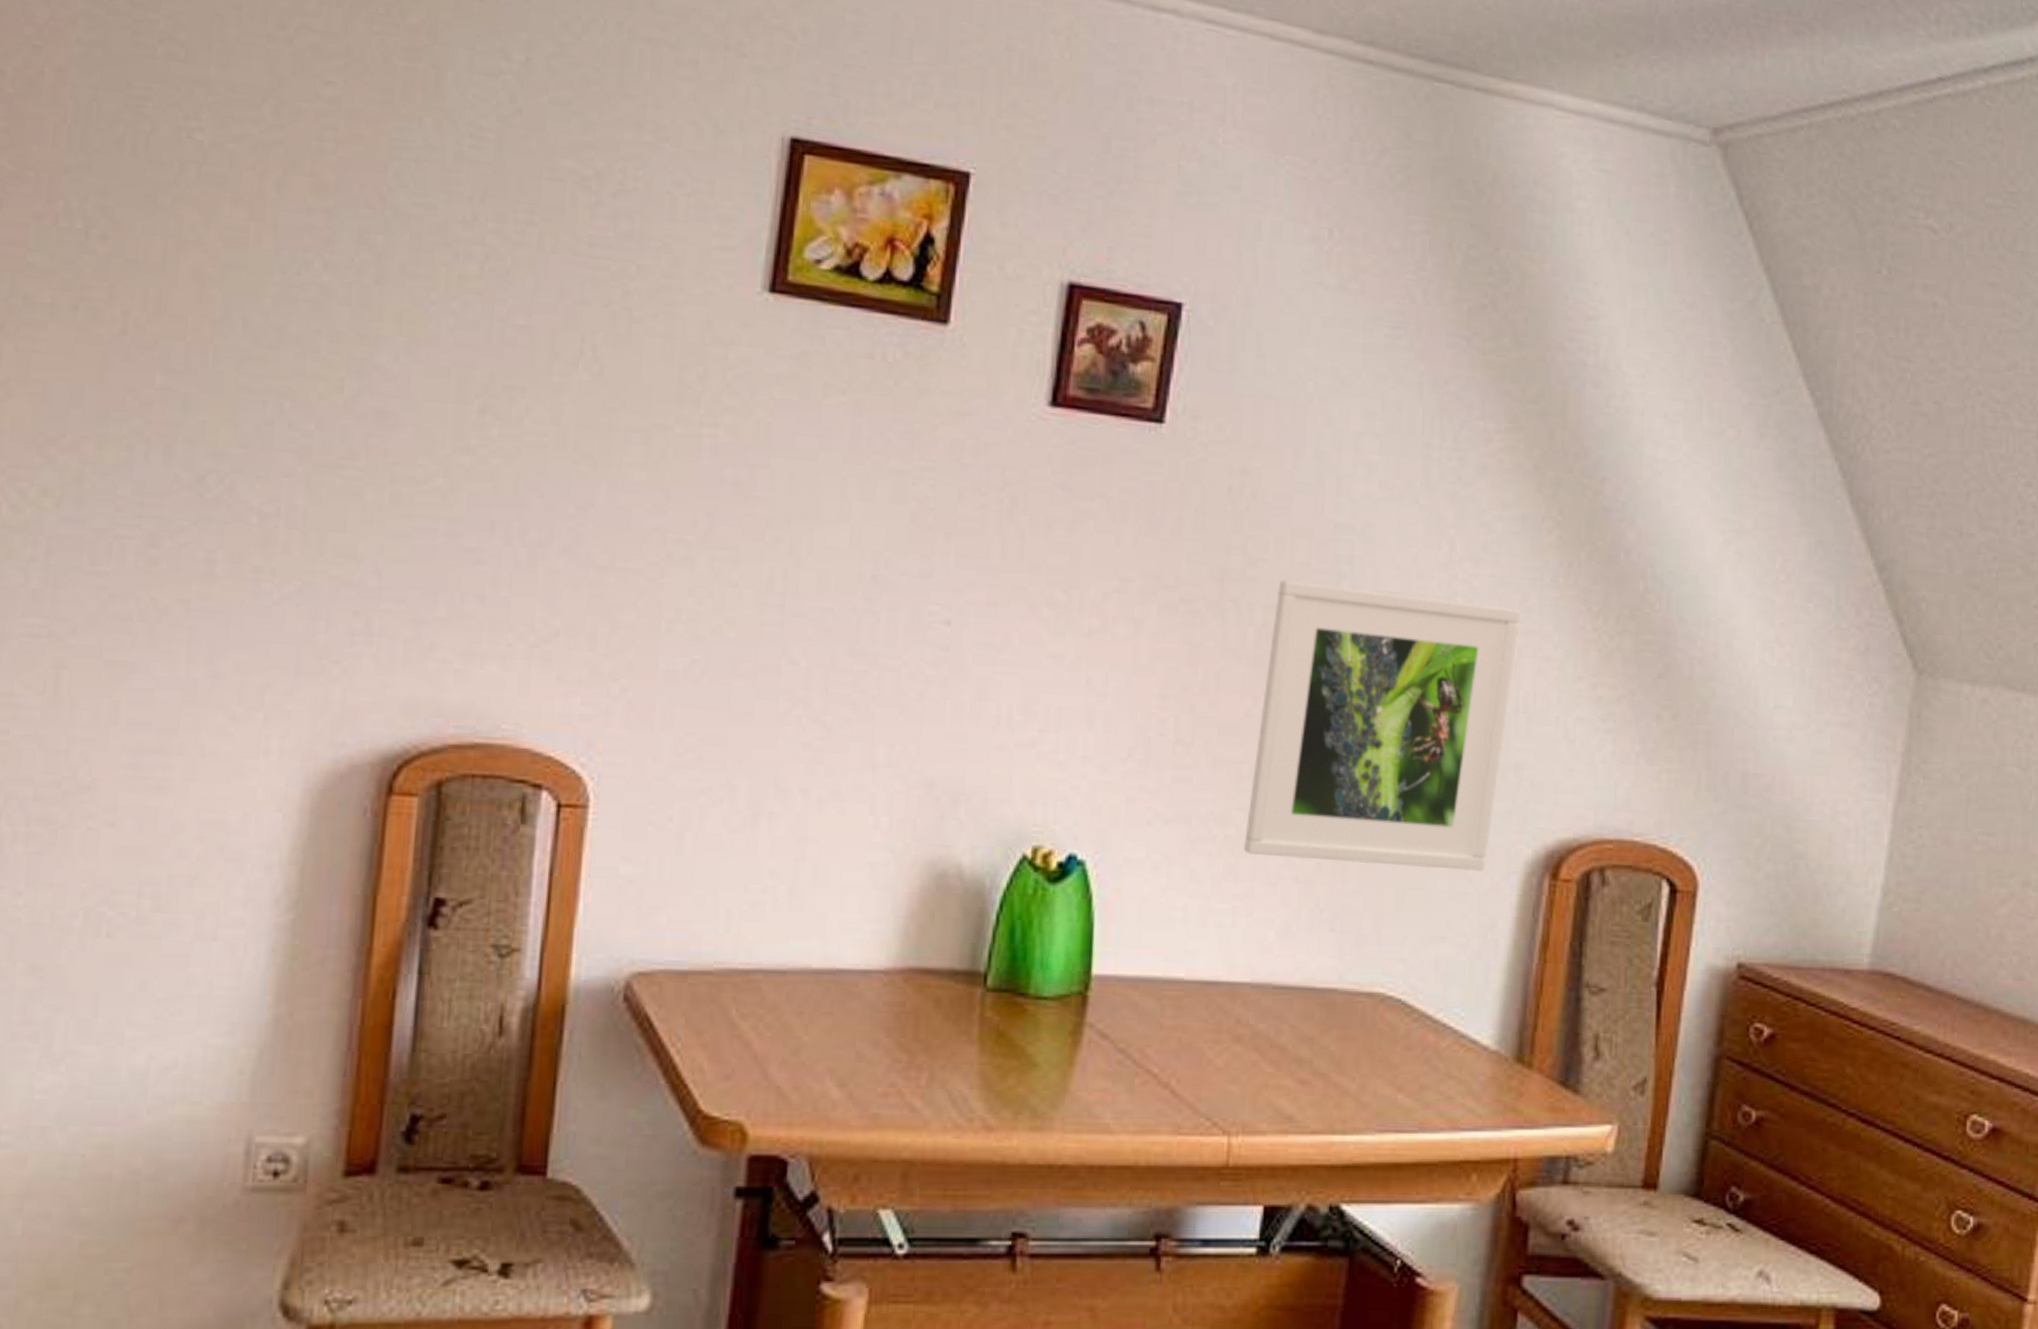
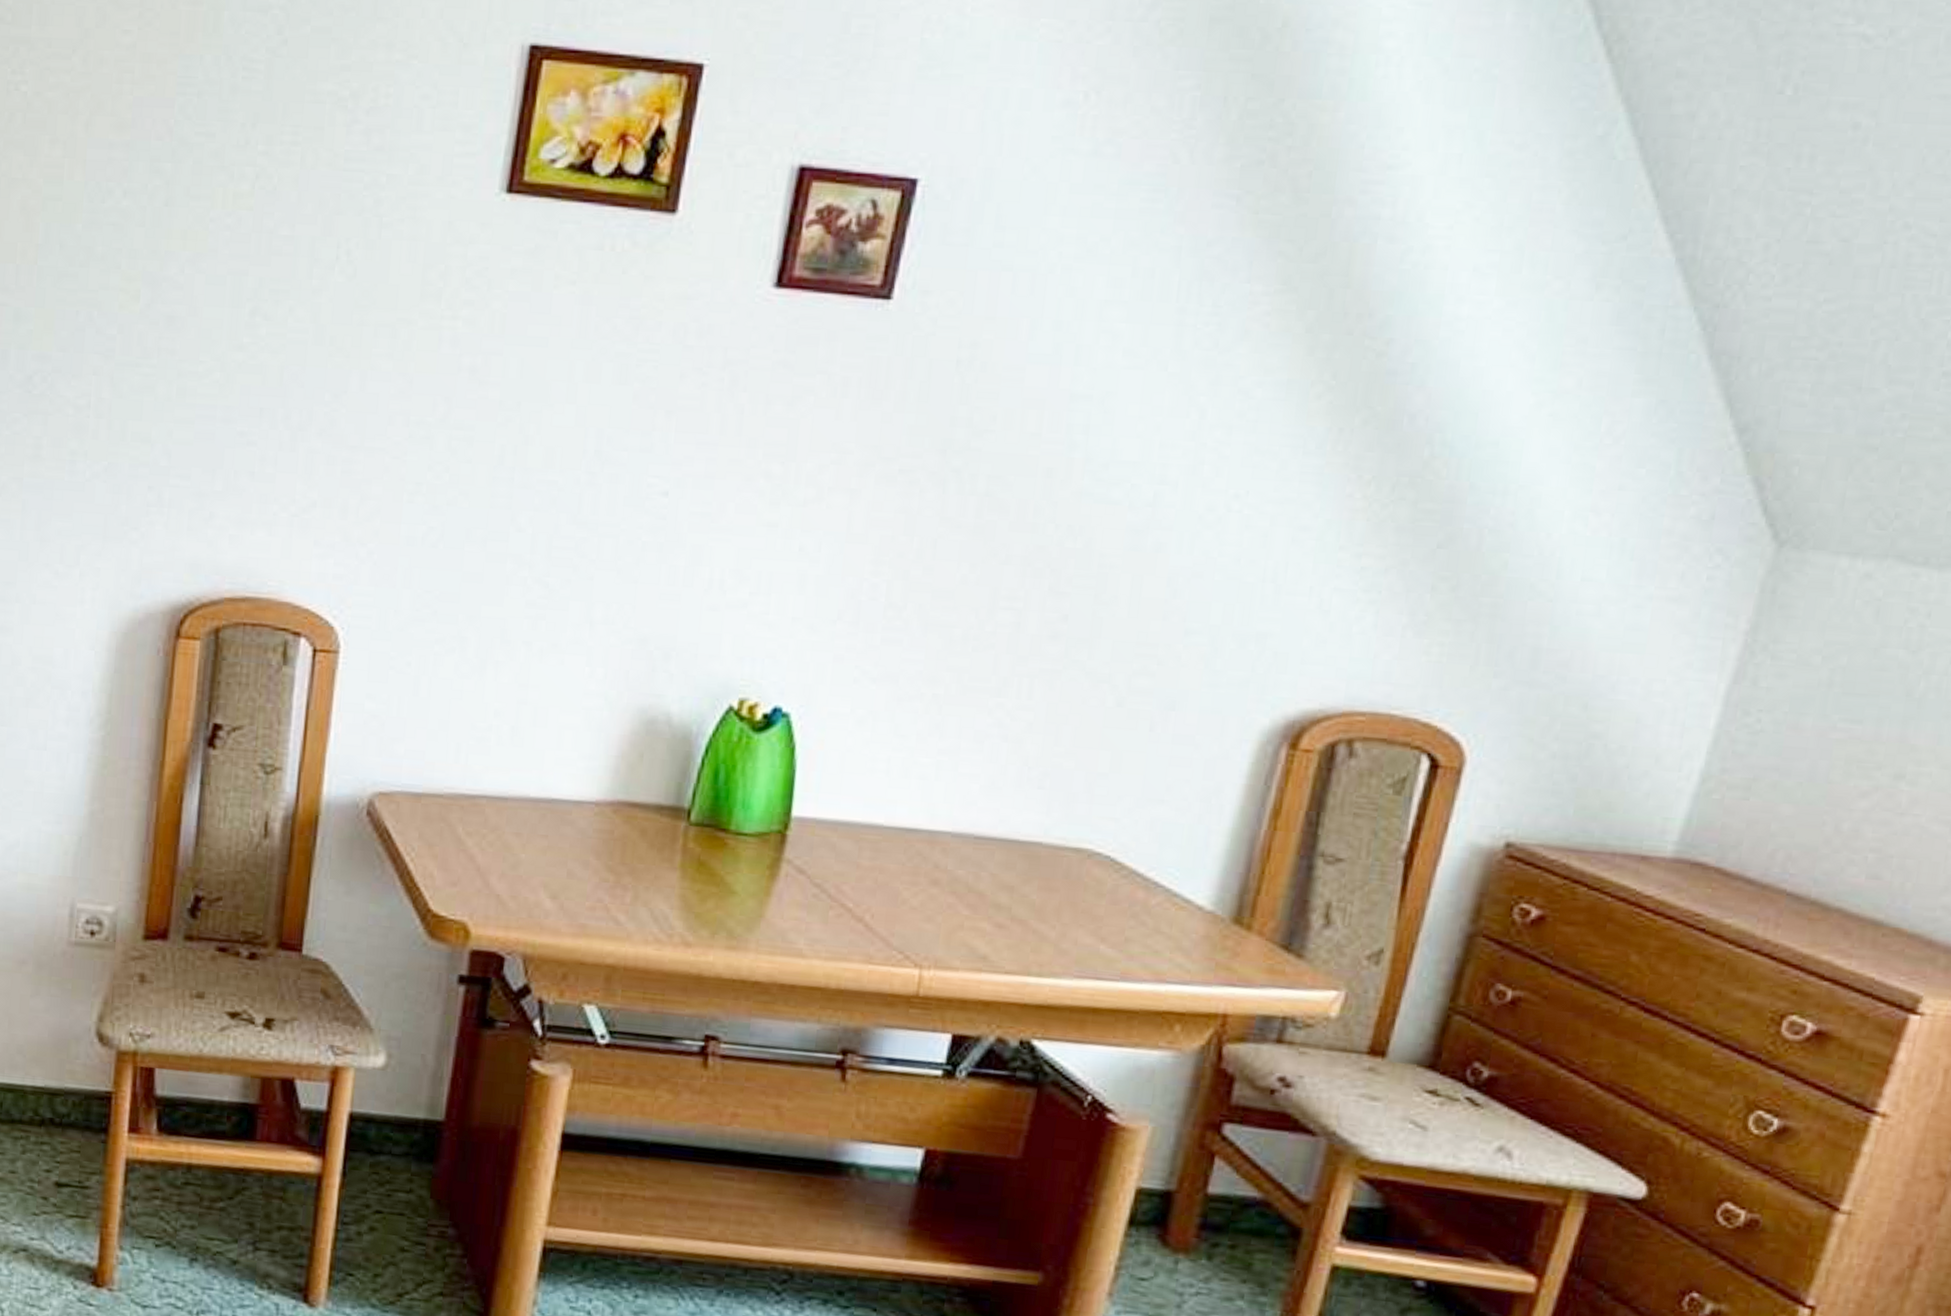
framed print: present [1244,580,1521,871] -> none [952,450,1278,738]

